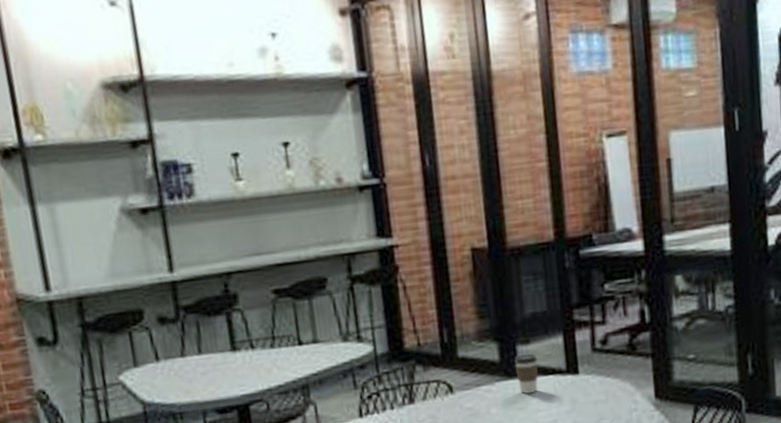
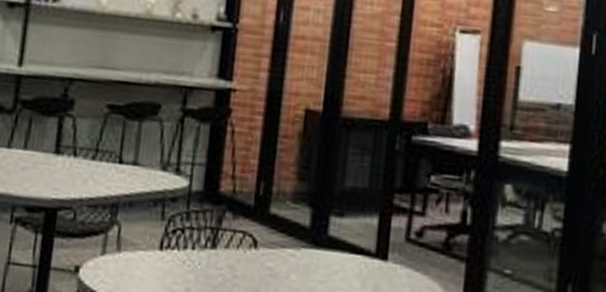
coffee cup: present [514,353,538,394] -> none [324,225,349,269]

